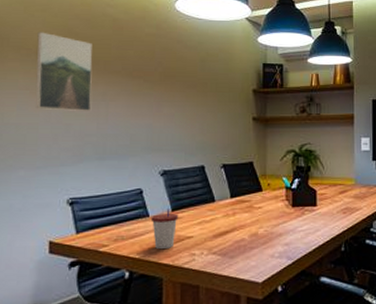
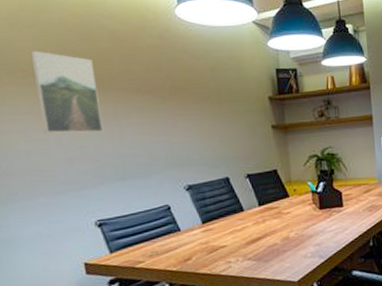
cup: present [150,208,179,250] -> none [182,221,210,261]

